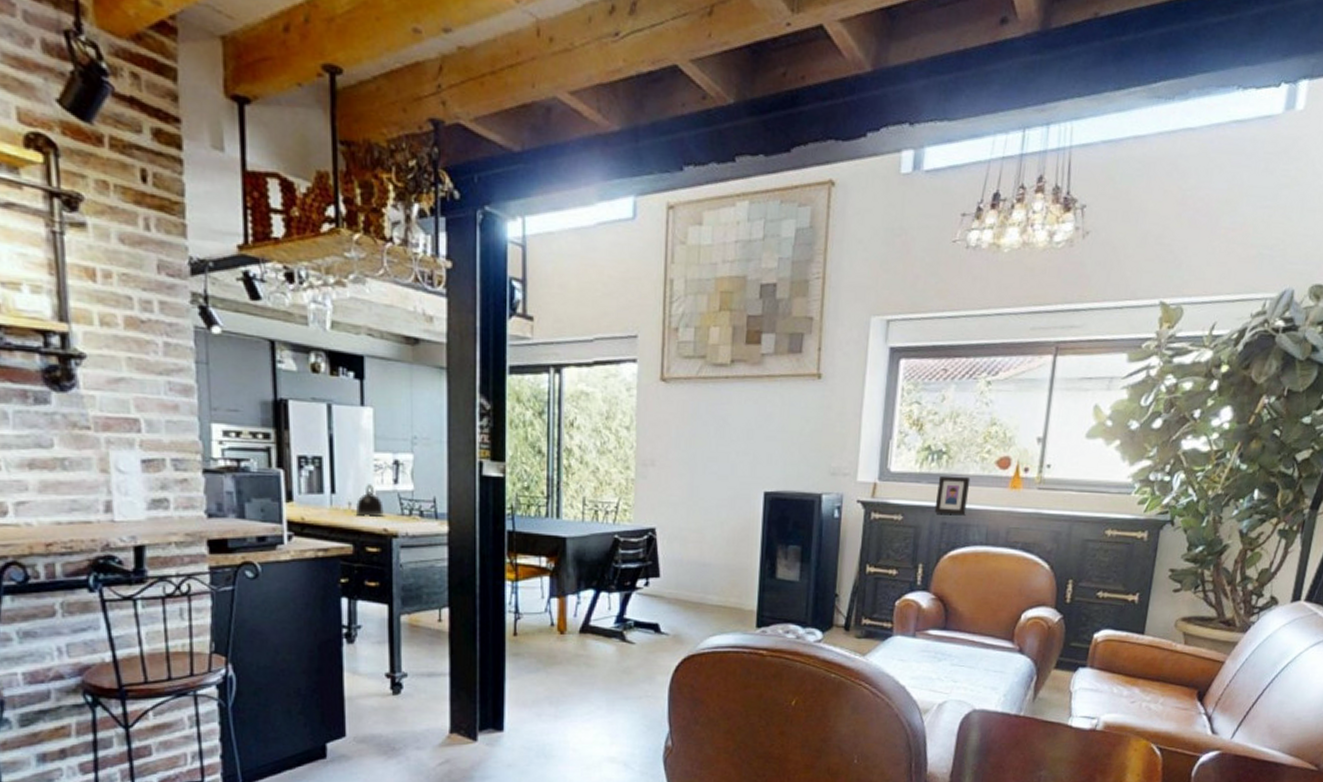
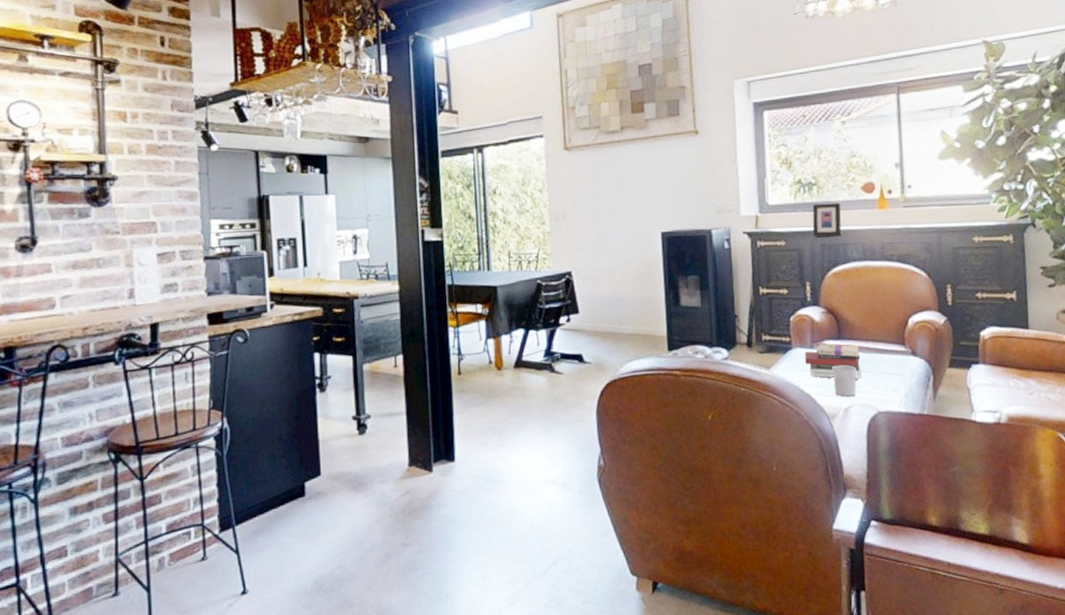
kettle: present [355,484,384,518] -> none [323,256,346,284]
books: none [905,633,965,676] -> present [805,343,862,381]
candle holder: none [931,657,958,692] -> present [832,365,857,397]

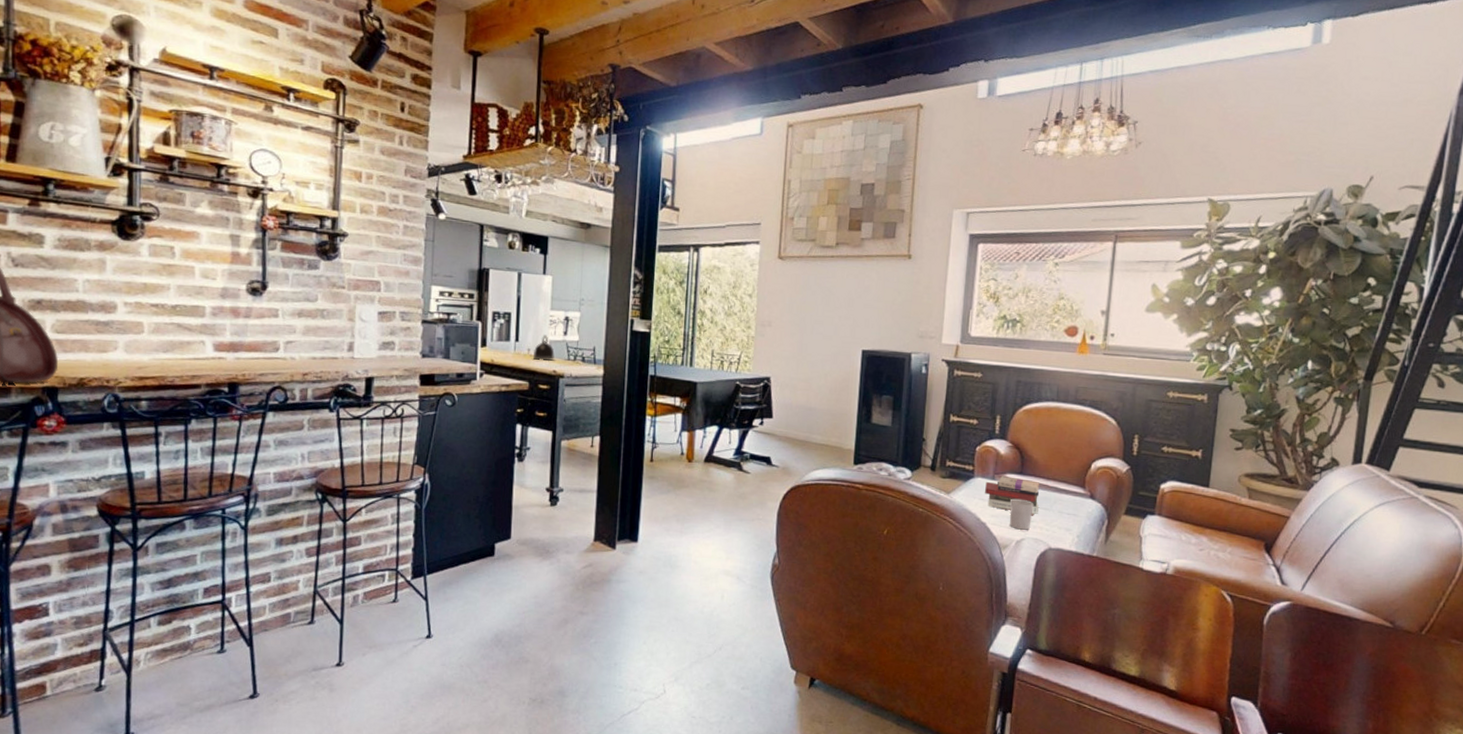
kettle: none [323,256,346,284] -> present [532,335,555,362]
picture frame: present [812,202,842,237] -> none [1010,340,1042,375]

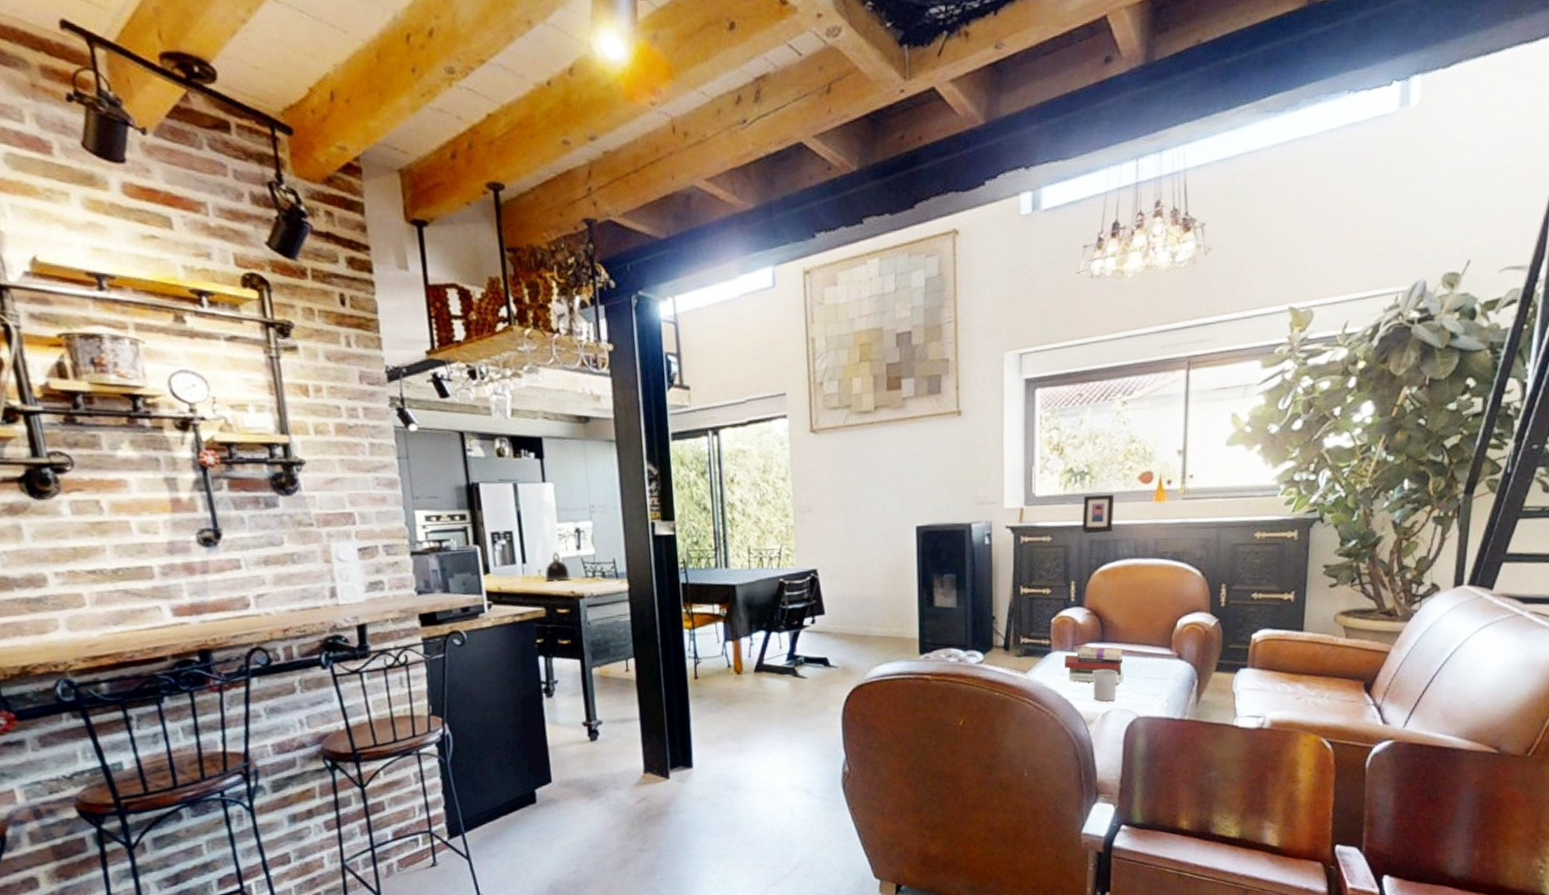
picture frame: none [1010,340,1042,375] -> present [1082,494,1115,532]

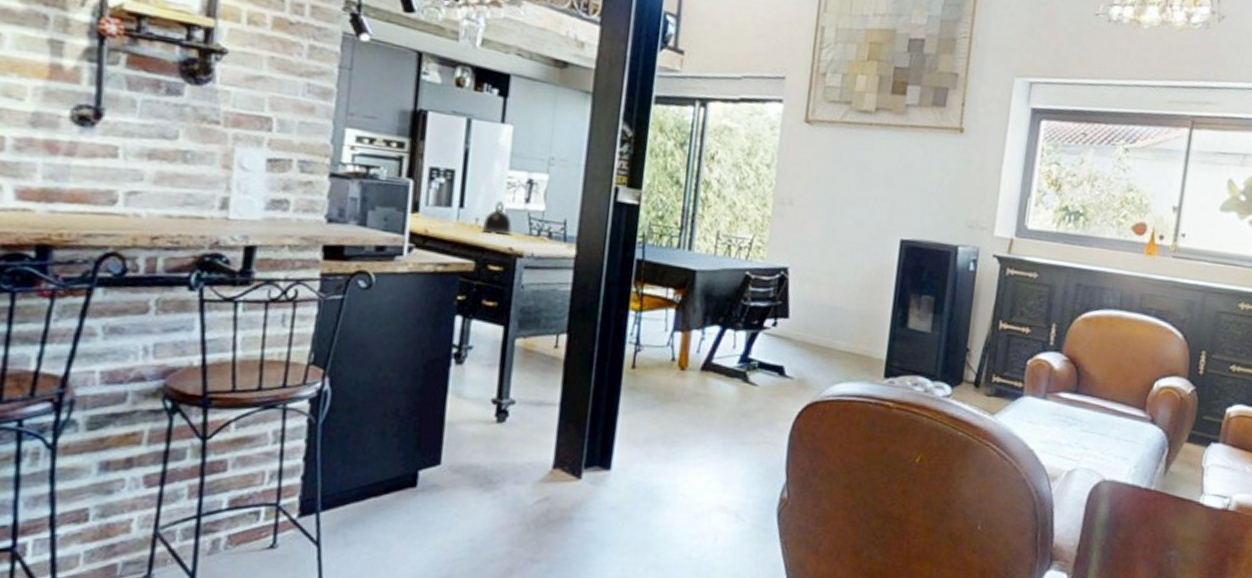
books: present [1065,646,1123,686] -> none [1034,395,1096,443]
picture frame: present [1082,494,1115,532] -> none [1069,236,1107,278]
candle holder: present [1093,669,1118,702] -> none [1060,421,1089,459]

